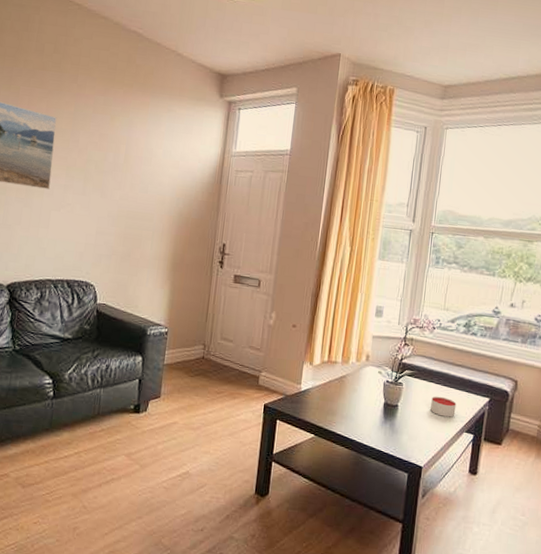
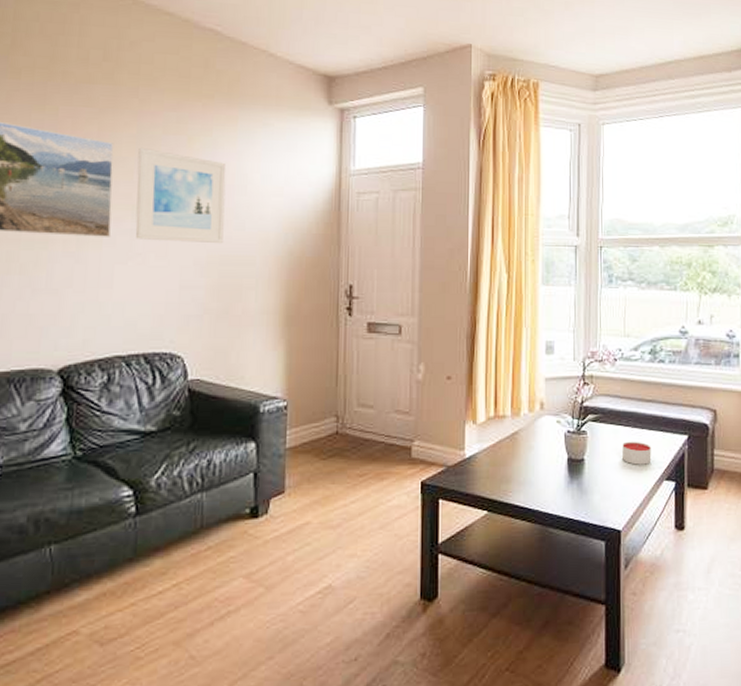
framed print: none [67,122,137,202] -> present [135,147,226,244]

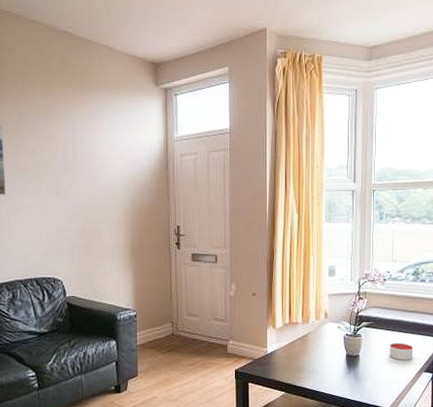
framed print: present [135,147,226,244] -> none [20,127,84,198]

